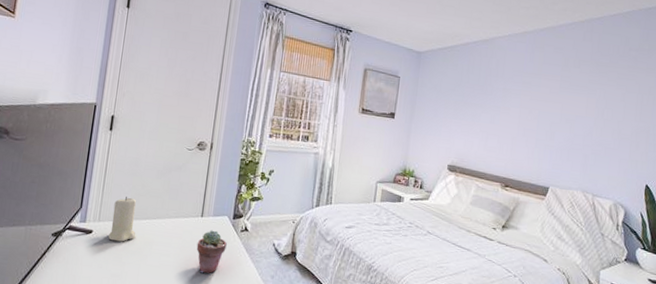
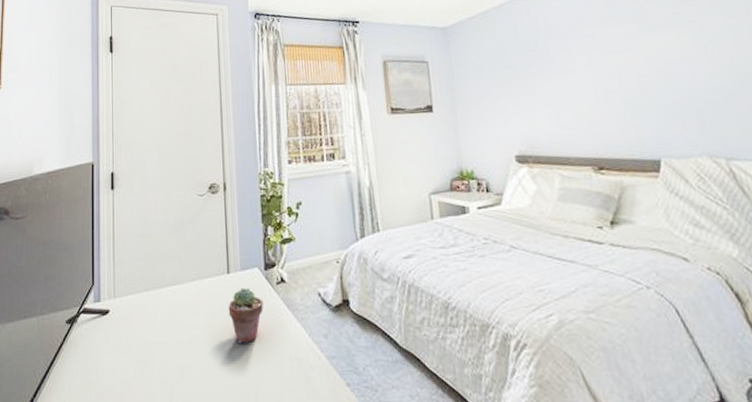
candle: present [108,196,137,242] -> none [127,262,158,319]

